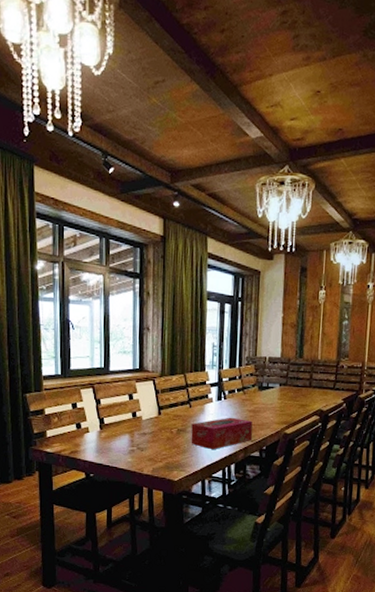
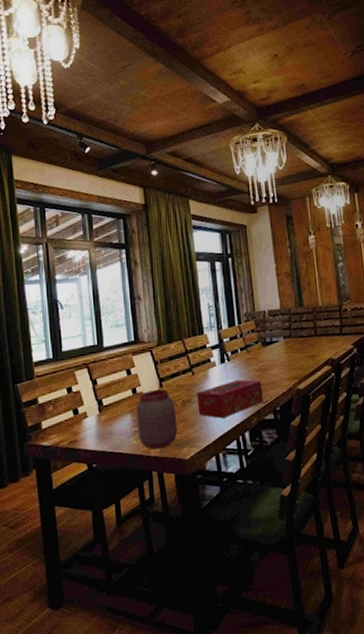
jar: none [133,416,171,469] -> present [136,389,178,450]

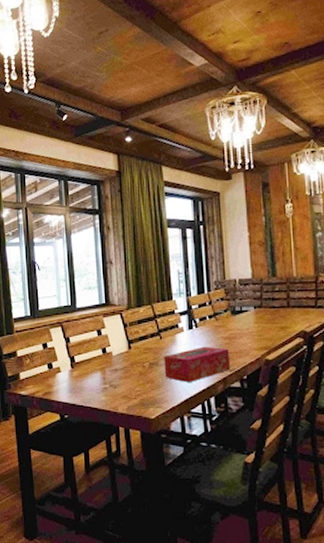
jar: present [136,389,178,450] -> none [105,351,145,407]

